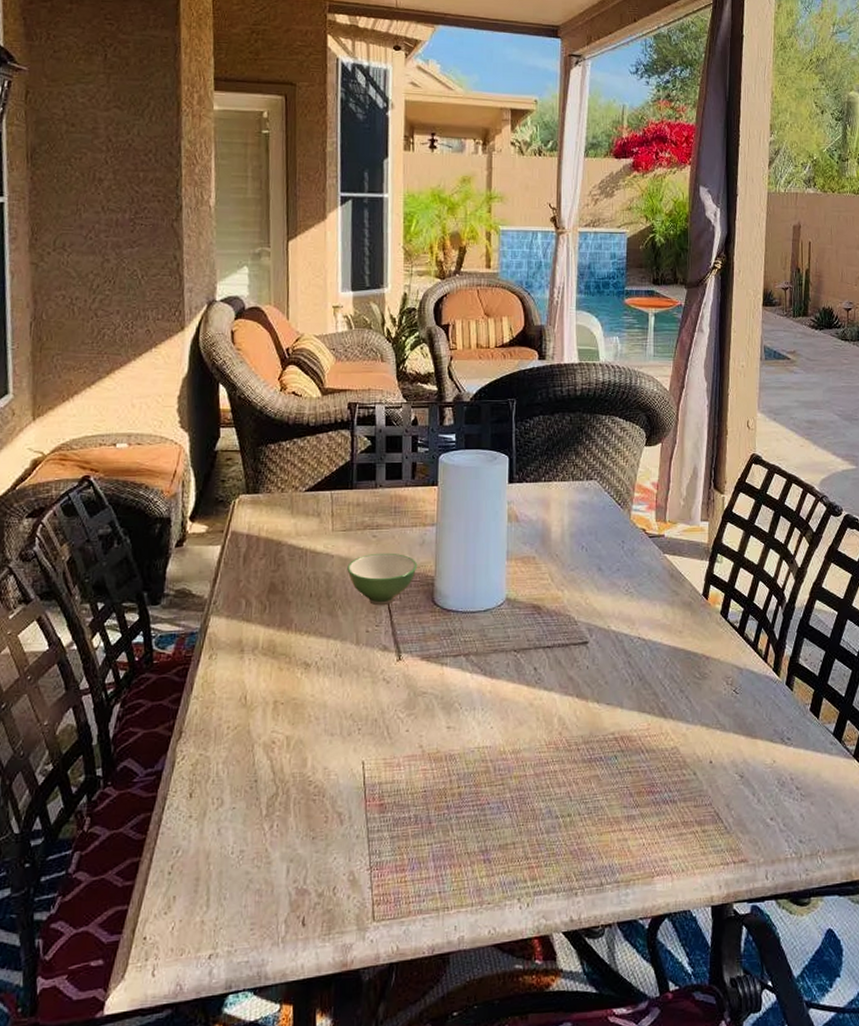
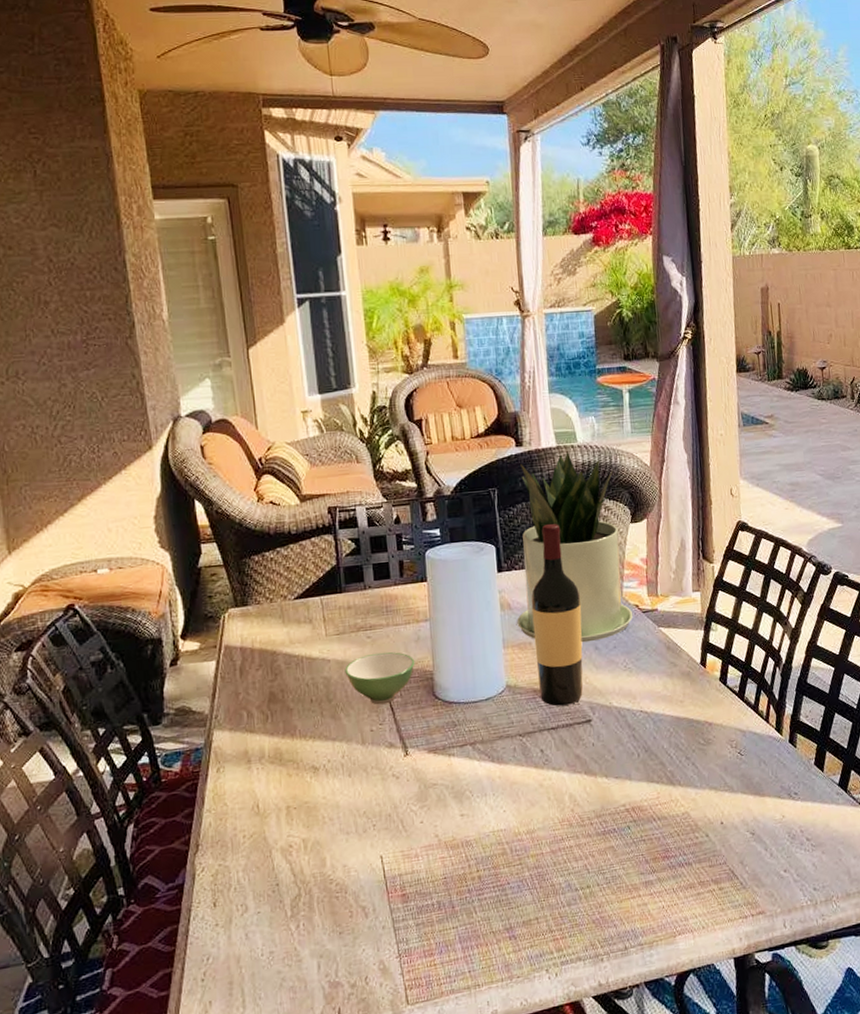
planter: none [523,370,640,562] -> present [517,452,633,643]
wine bottle: none [538,439,589,625] -> present [531,523,583,706]

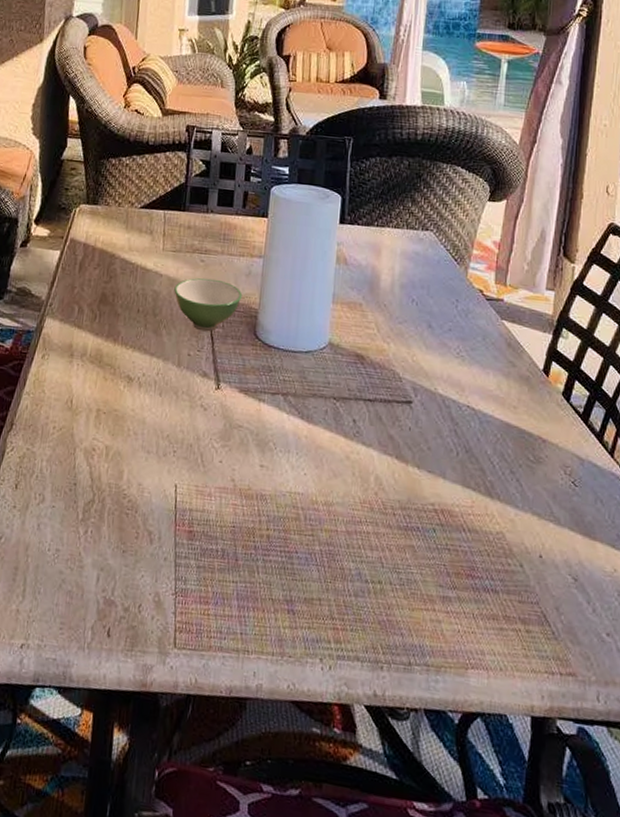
planter: present [517,452,633,643] -> none [350,114,479,319]
wine bottle: present [531,523,583,706] -> none [362,184,422,380]

